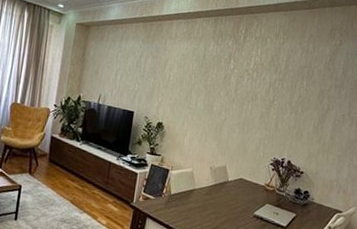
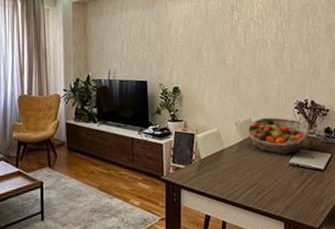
fruit basket: none [219,167,280,207] -> present [246,117,310,155]

